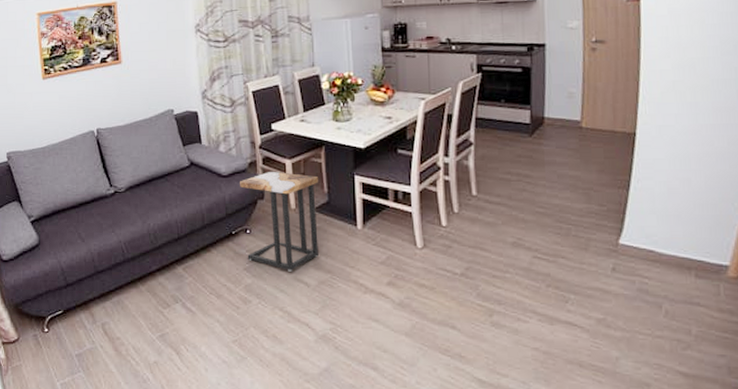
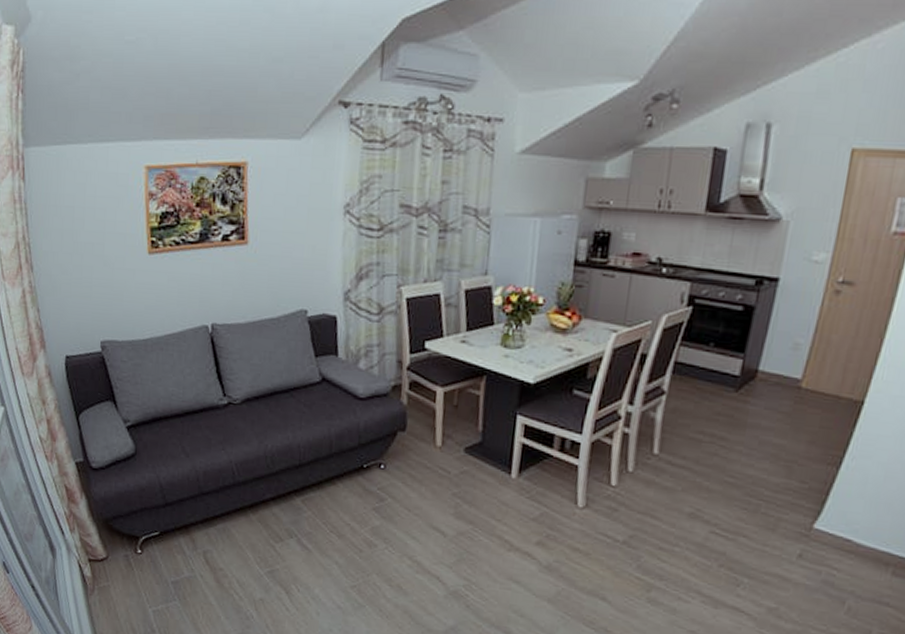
side table: present [240,172,319,272] -> none [378,399,474,518]

